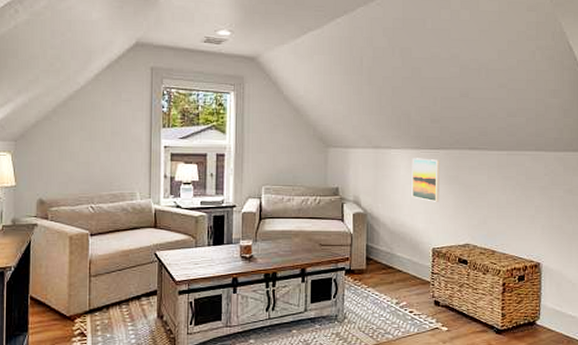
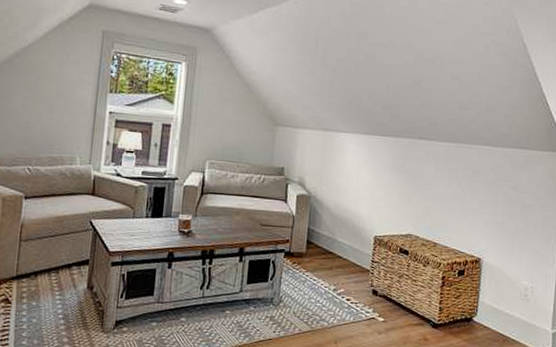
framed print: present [411,158,440,202] -> none [357,143,388,190]

